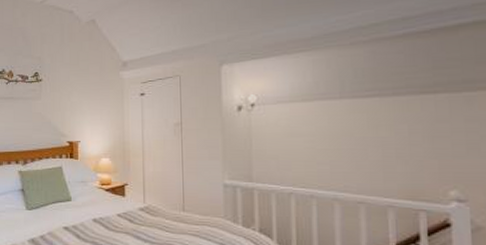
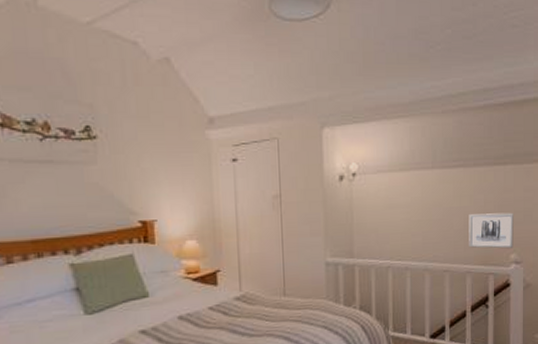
wall art: none [388,144,453,184] -> present [469,212,514,249]

